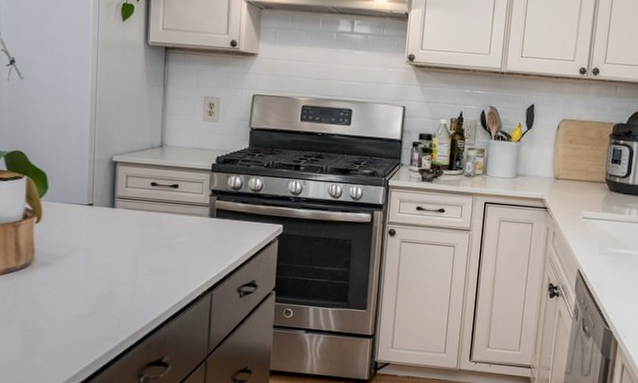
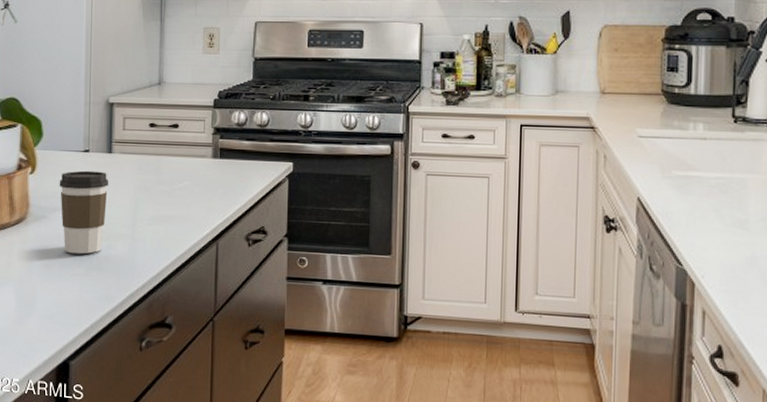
coffee cup: none [63,222,112,299] -> present [59,170,109,254]

